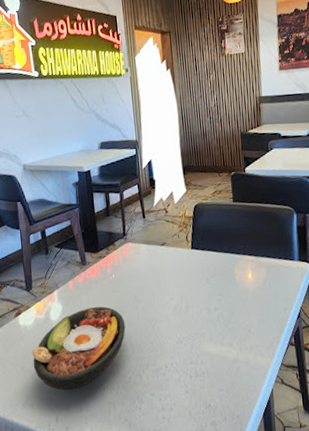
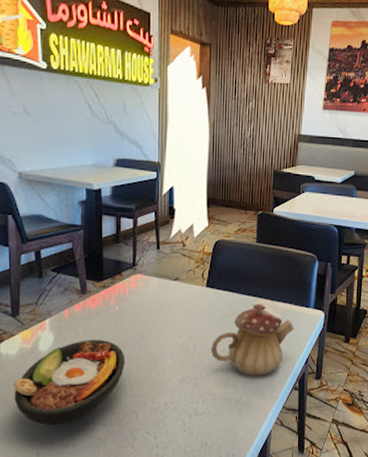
teapot: none [202,260,282,334] -> present [210,304,294,377]

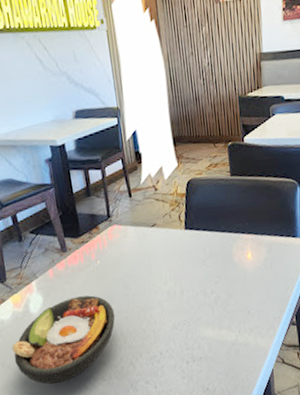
teapot: present [210,304,294,377] -> none [198,239,283,316]

